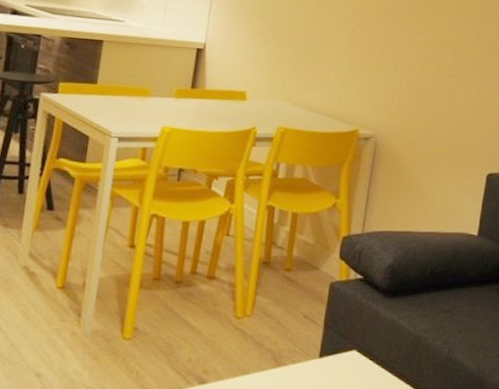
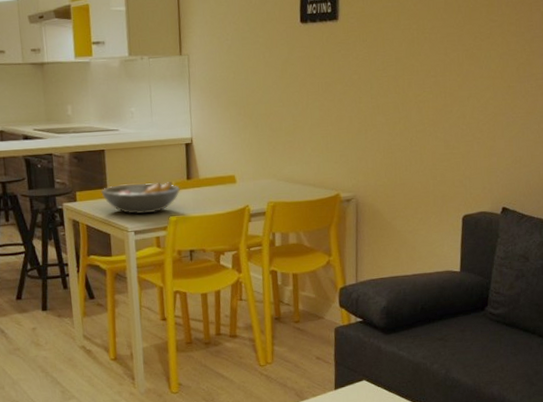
fruit bowl: none [89,81,182,120] -> present [101,182,181,214]

